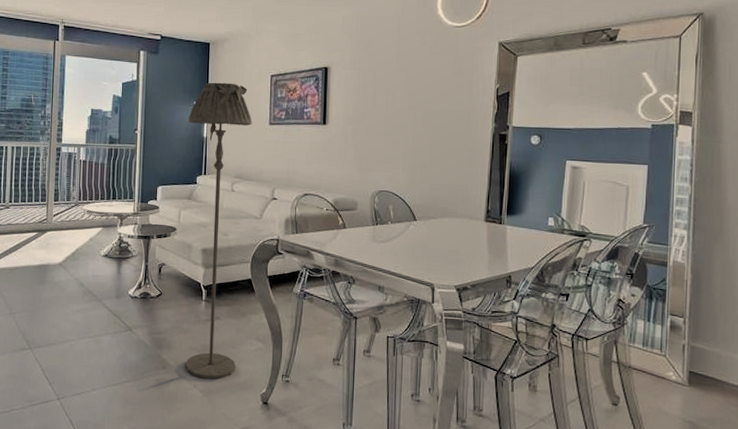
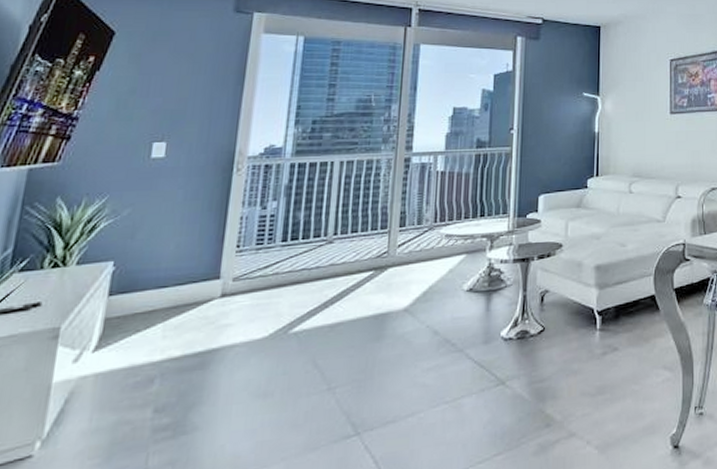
floor lamp: present [185,82,252,380] -> none [576,69,651,431]

